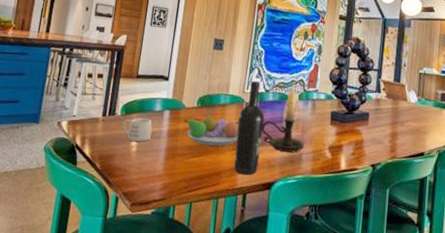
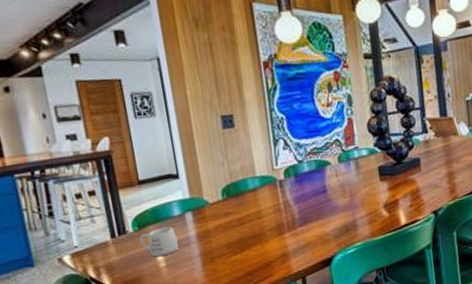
fruit bowl: present [183,114,239,147] -> none [211,203,280,240]
wine bottle: present [234,80,265,176] -> none [274,153,311,259]
candle holder: present [262,83,305,153] -> none [304,146,357,224]

